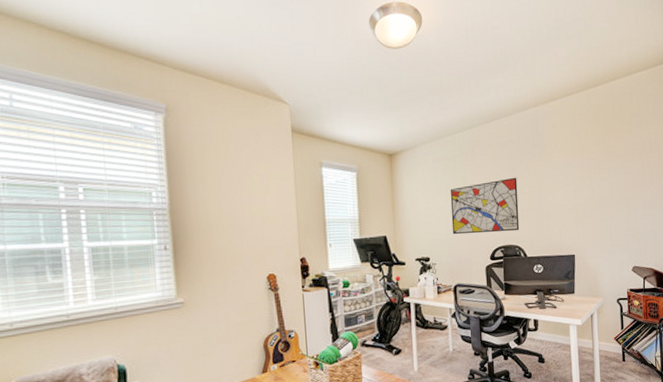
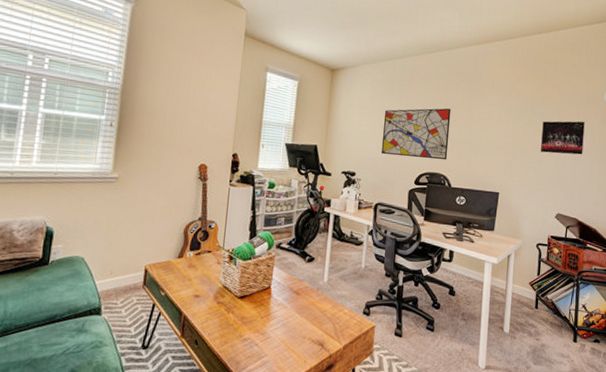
album cover: none [609,170,652,208] -> present [541,121,585,155]

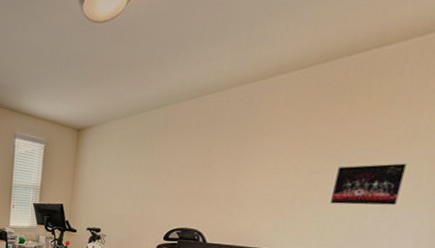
wall art: present [381,108,451,161] -> none [127,159,212,216]

